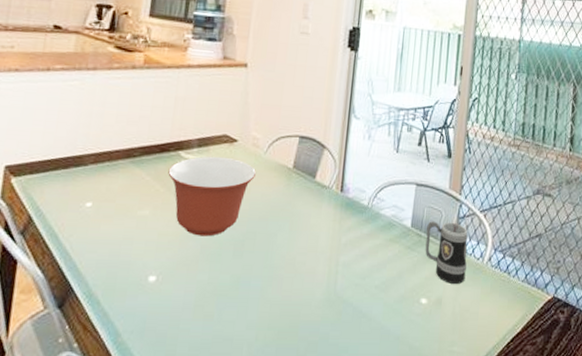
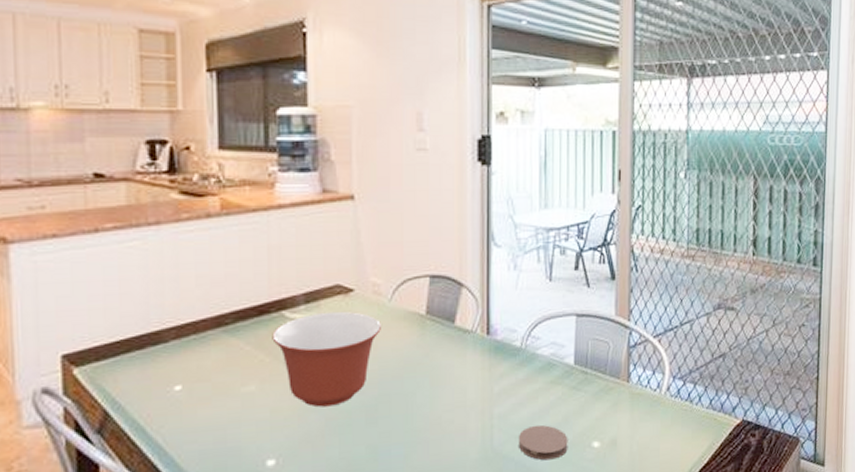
coaster: none [357,276,400,310] -> present [518,424,568,461]
mug: present [425,221,468,284] -> none [592,353,642,422]

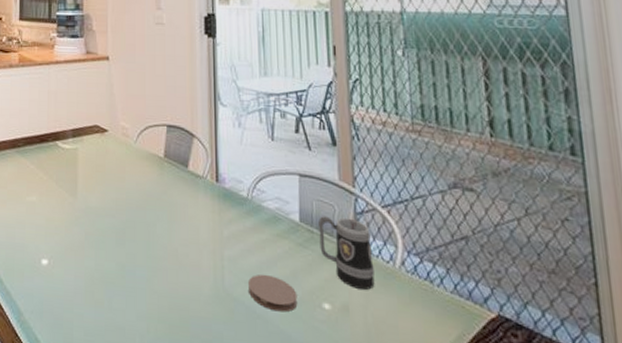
mixing bowl: present [272,311,381,408] -> none [49,146,128,224]
mug: none [592,353,642,422] -> present [317,216,375,290]

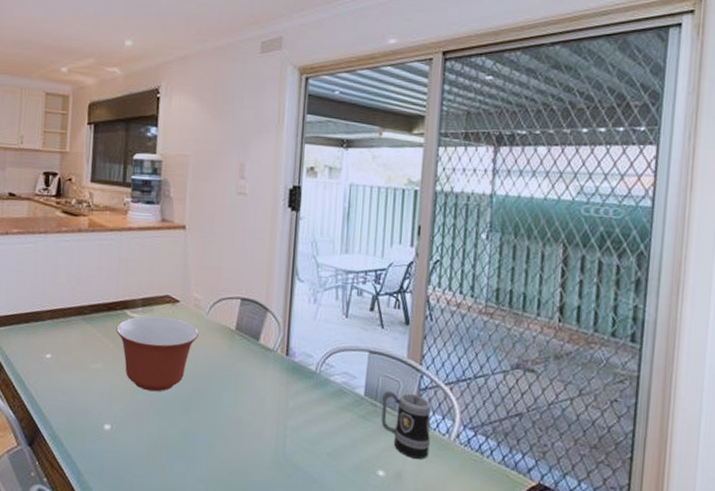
mixing bowl: none [49,146,128,224] -> present [116,315,199,392]
coaster: present [247,274,298,313] -> none [307,443,354,478]

